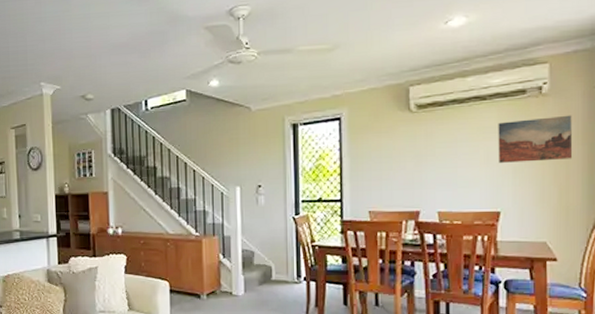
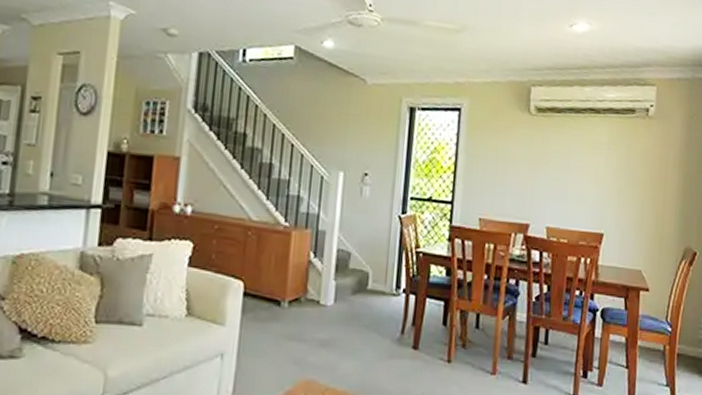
wall art: present [498,115,573,163] -> none [606,139,672,187]

